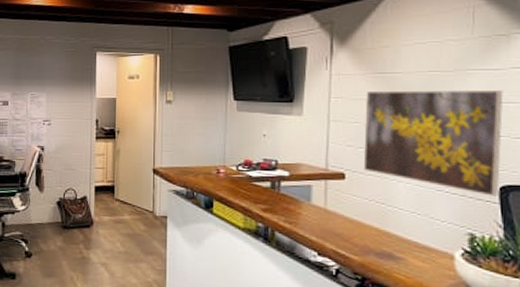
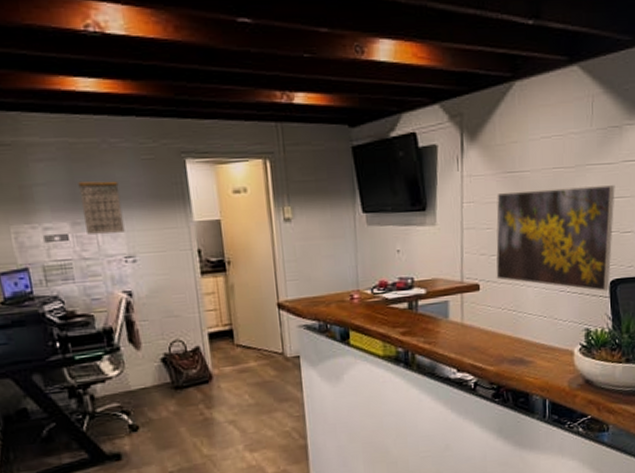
calendar: none [20,65,47,102] -> present [78,181,125,234]

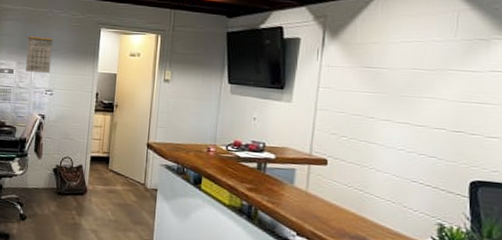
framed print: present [496,185,615,291] -> none [345,83,480,191]

